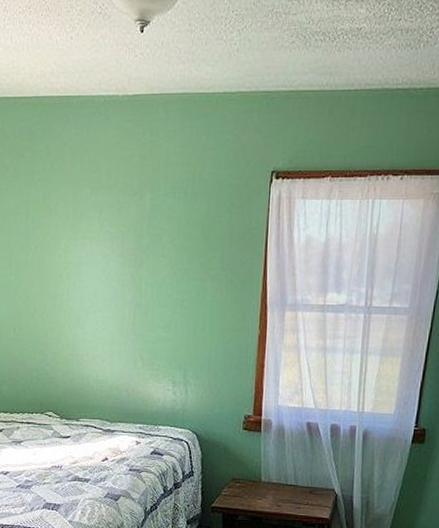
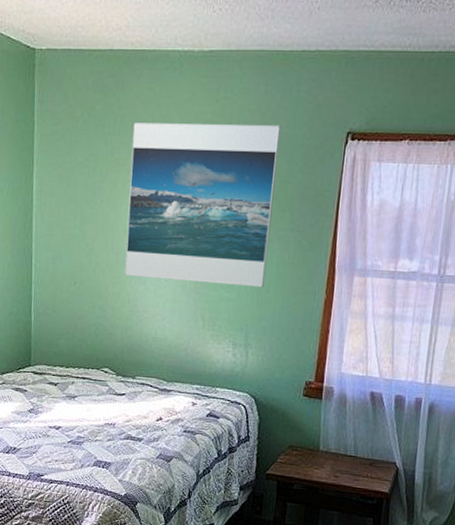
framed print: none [62,166,208,326] -> present [125,122,282,288]

